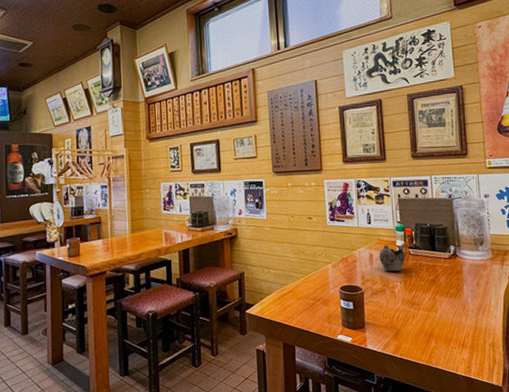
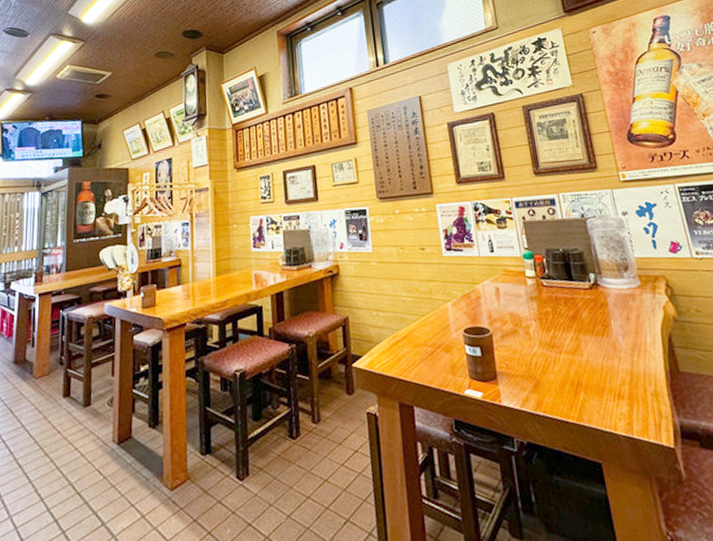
teapot: present [379,243,406,272] -> none [506,273,539,308]

